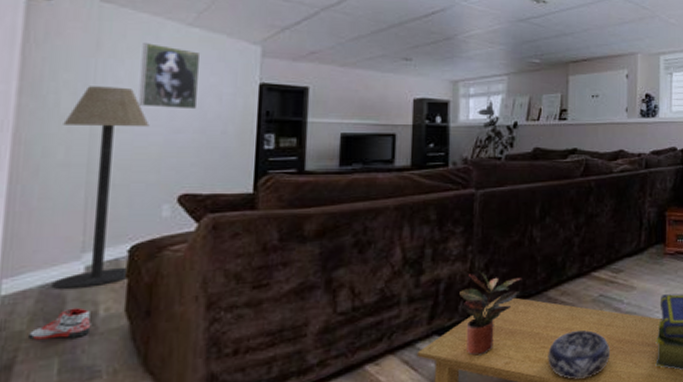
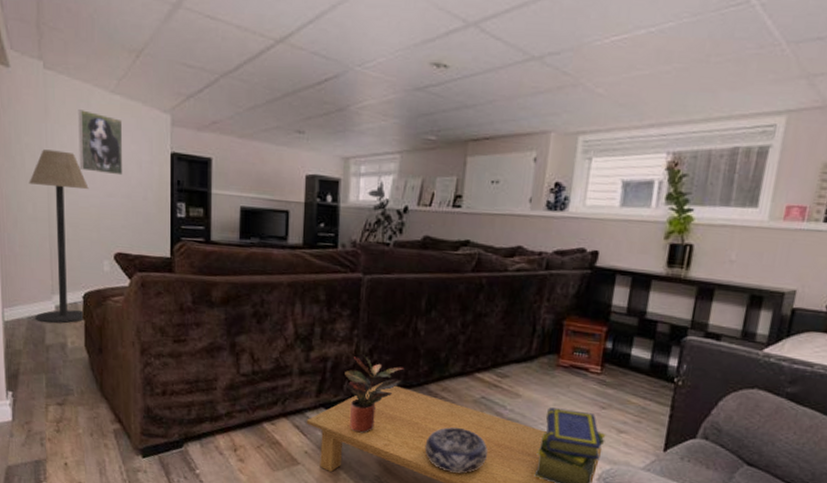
sneaker: present [27,307,91,340] -> none [24,338,64,362]

